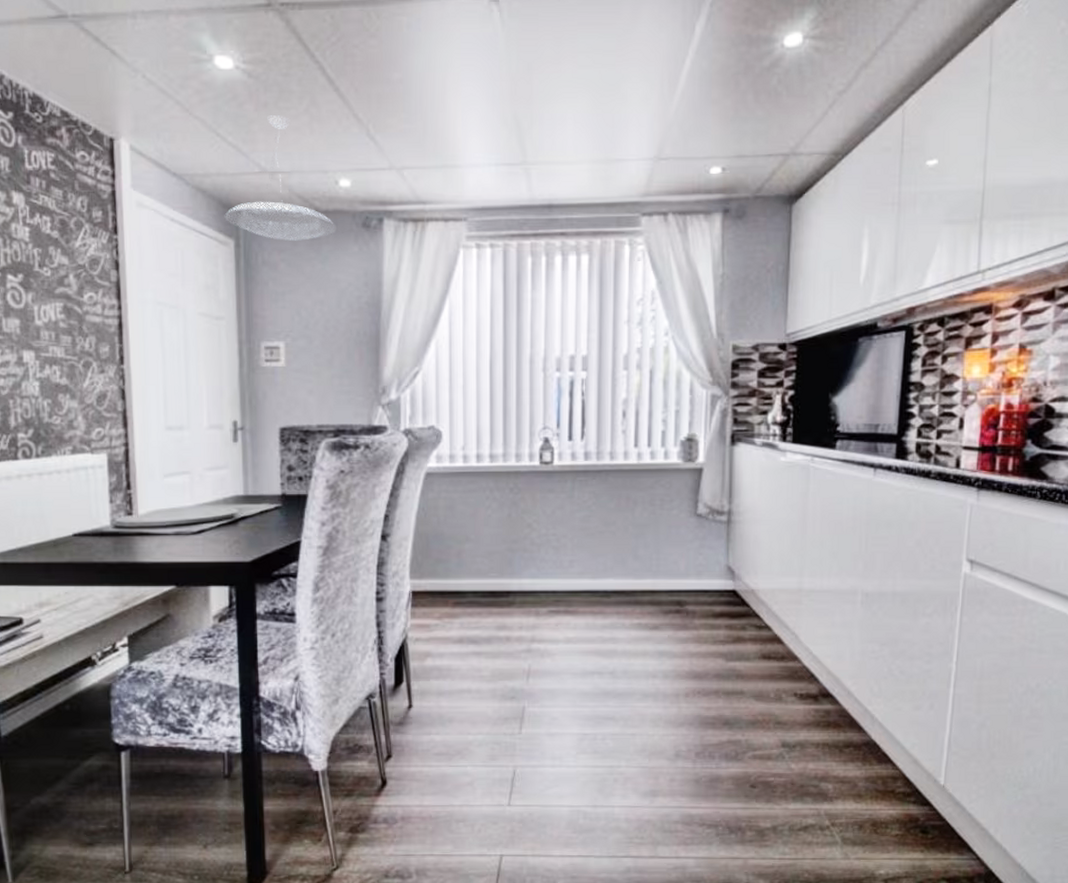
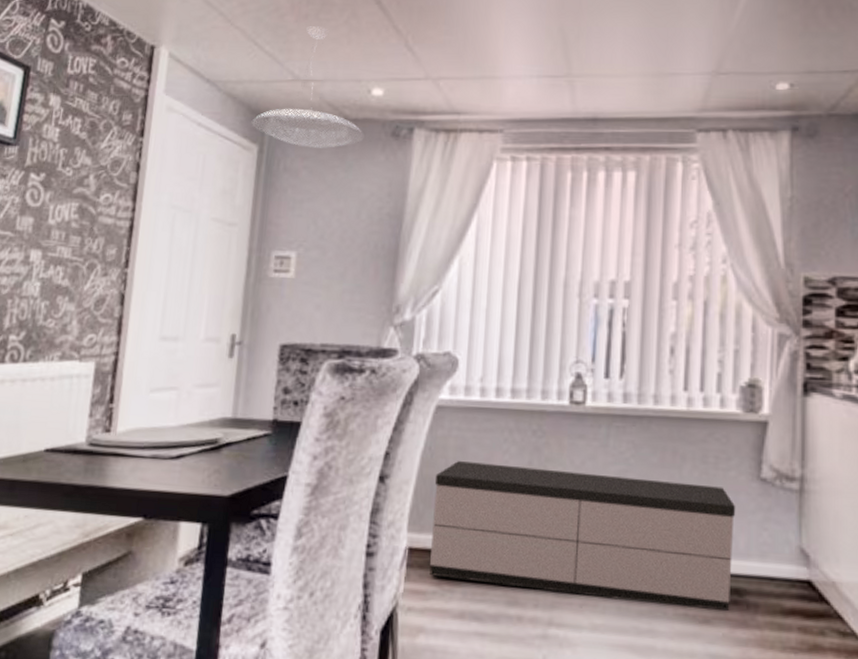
storage bench: none [429,518,678,618] -> present [429,461,736,611]

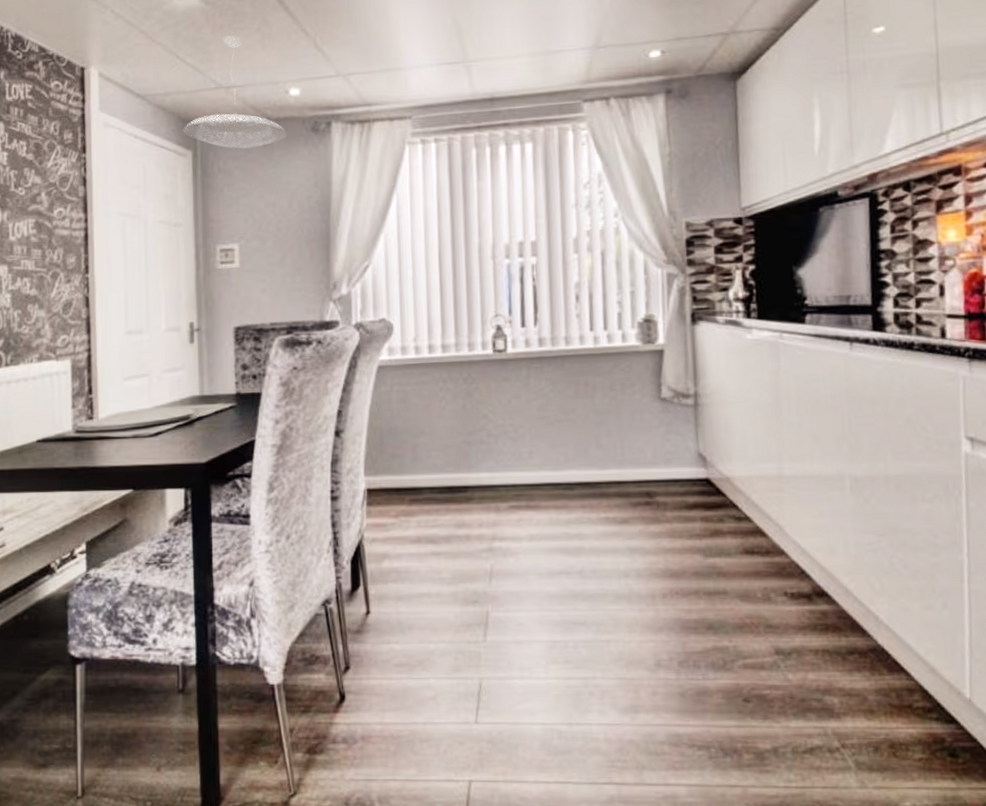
storage bench: present [429,461,736,611] -> none [383,409,643,513]

